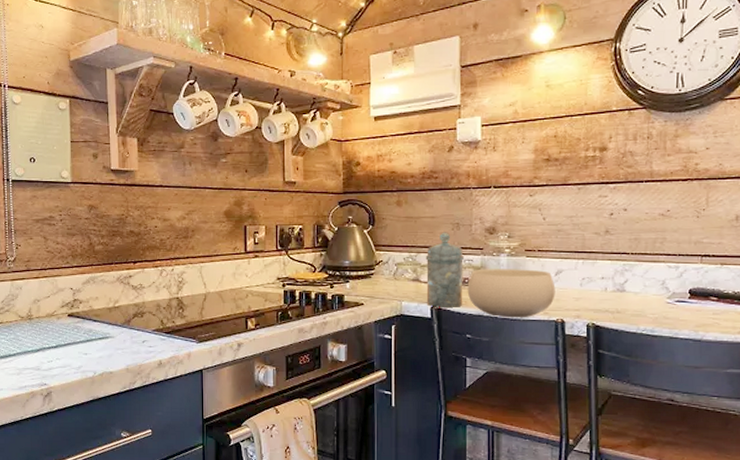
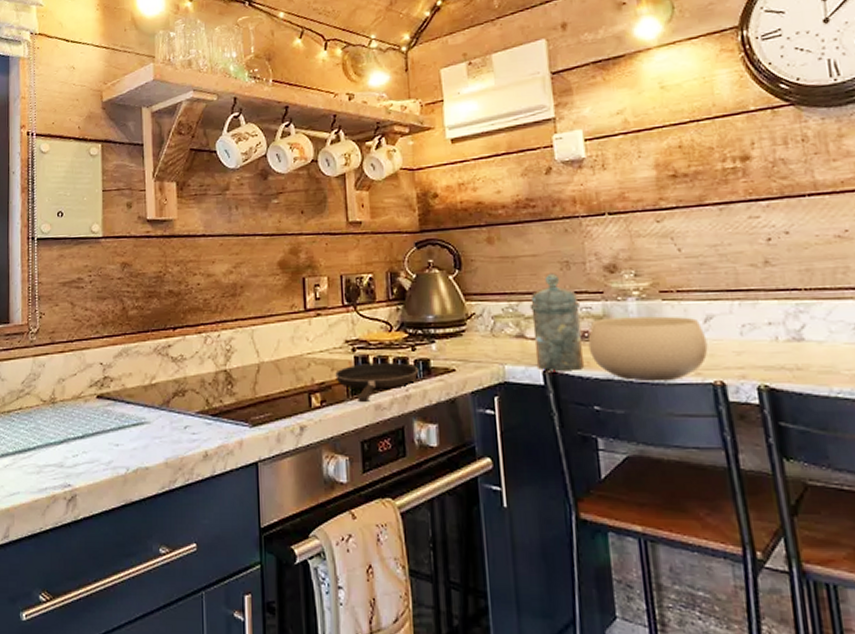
frying pan: none [268,297,335,327] -> present [335,363,419,403]

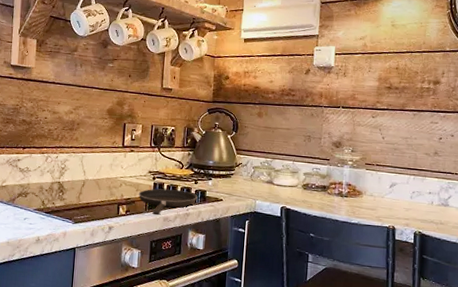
canister: present [529,273,585,371] -> none [277,142,313,209]
bowl: present [587,316,708,382] -> none [313,177,390,223]

